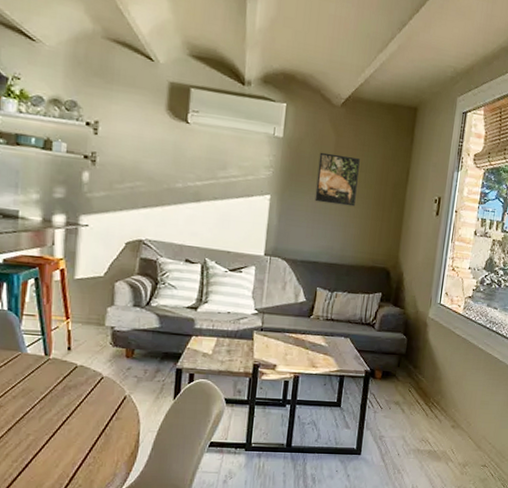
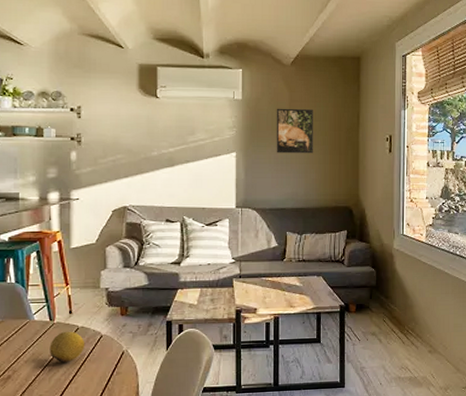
fruit: none [42,368,84,402] -> present [49,331,85,362]

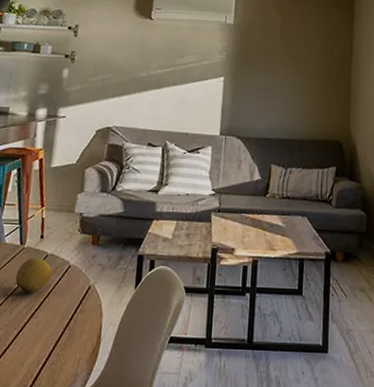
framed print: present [276,108,313,154] -> none [265,34,305,82]

